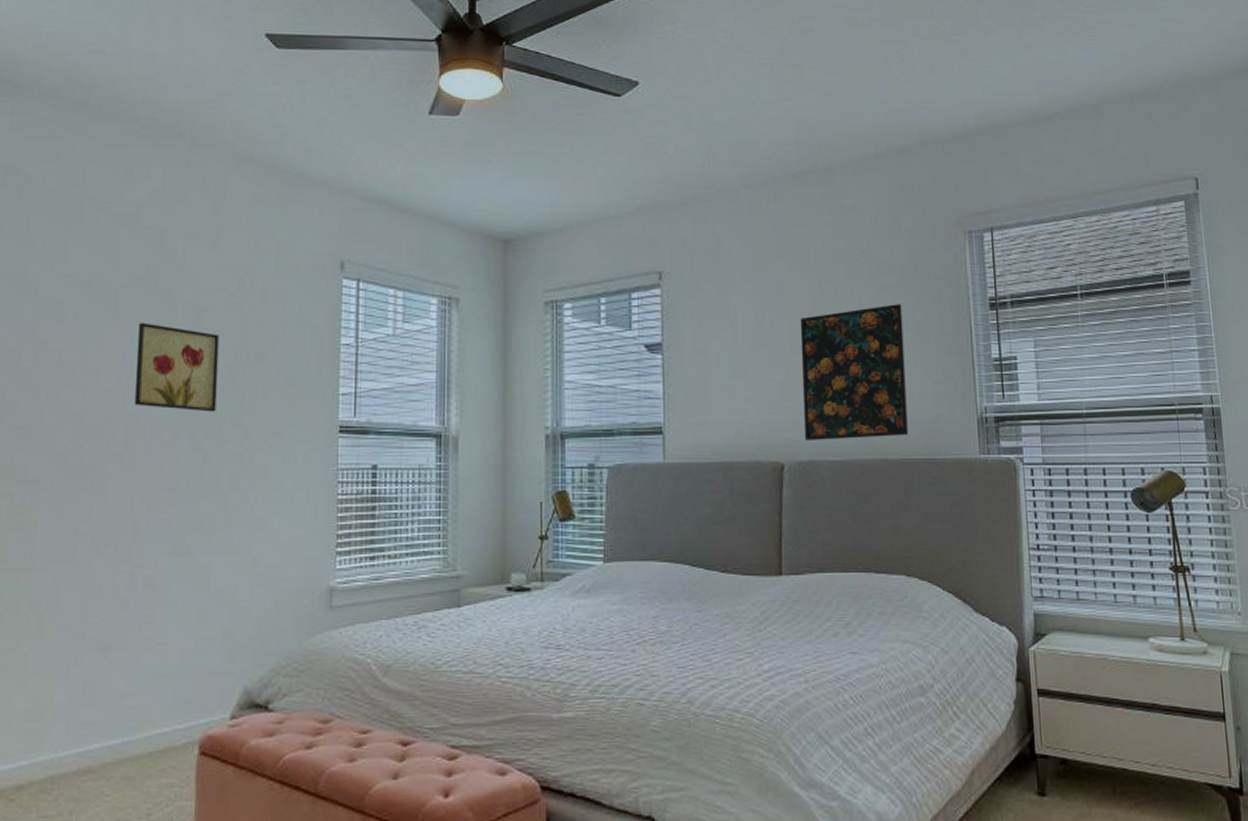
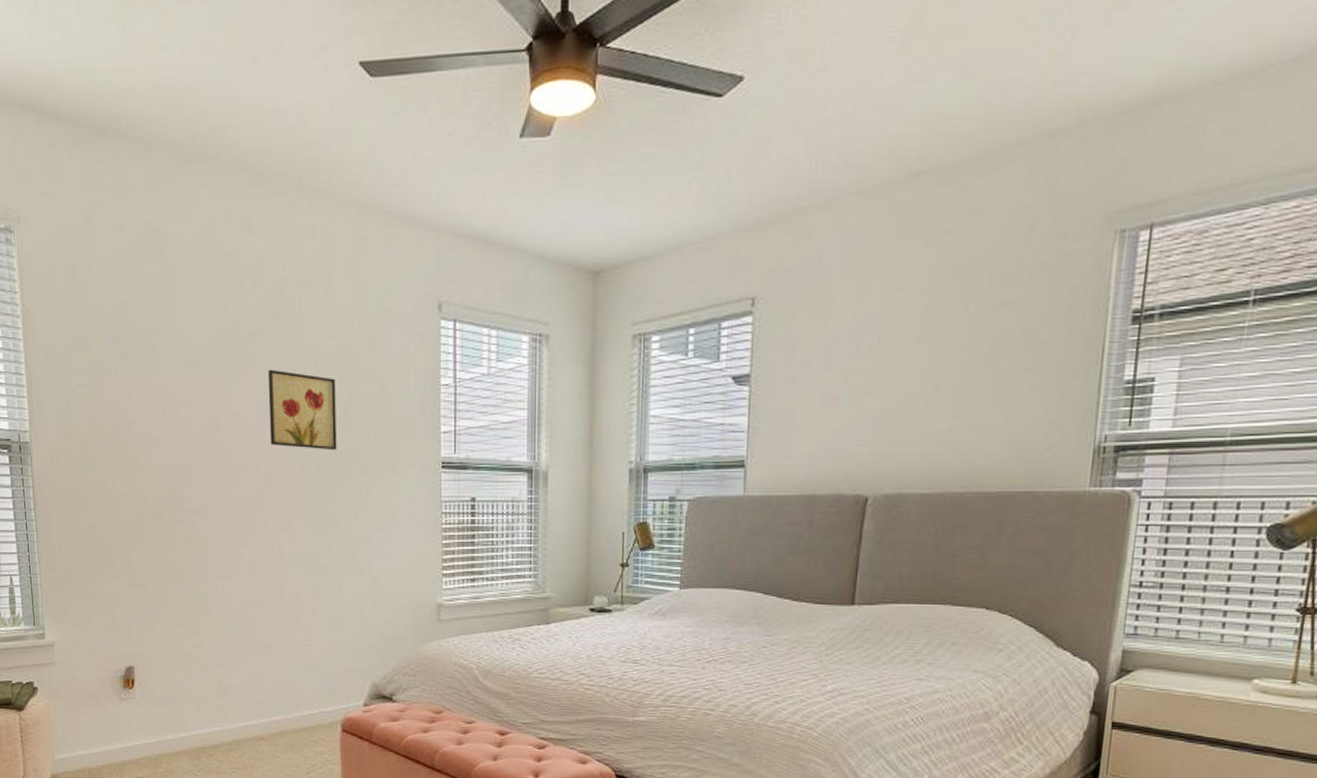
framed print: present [800,304,908,440] -> none [894,322,1024,473]

